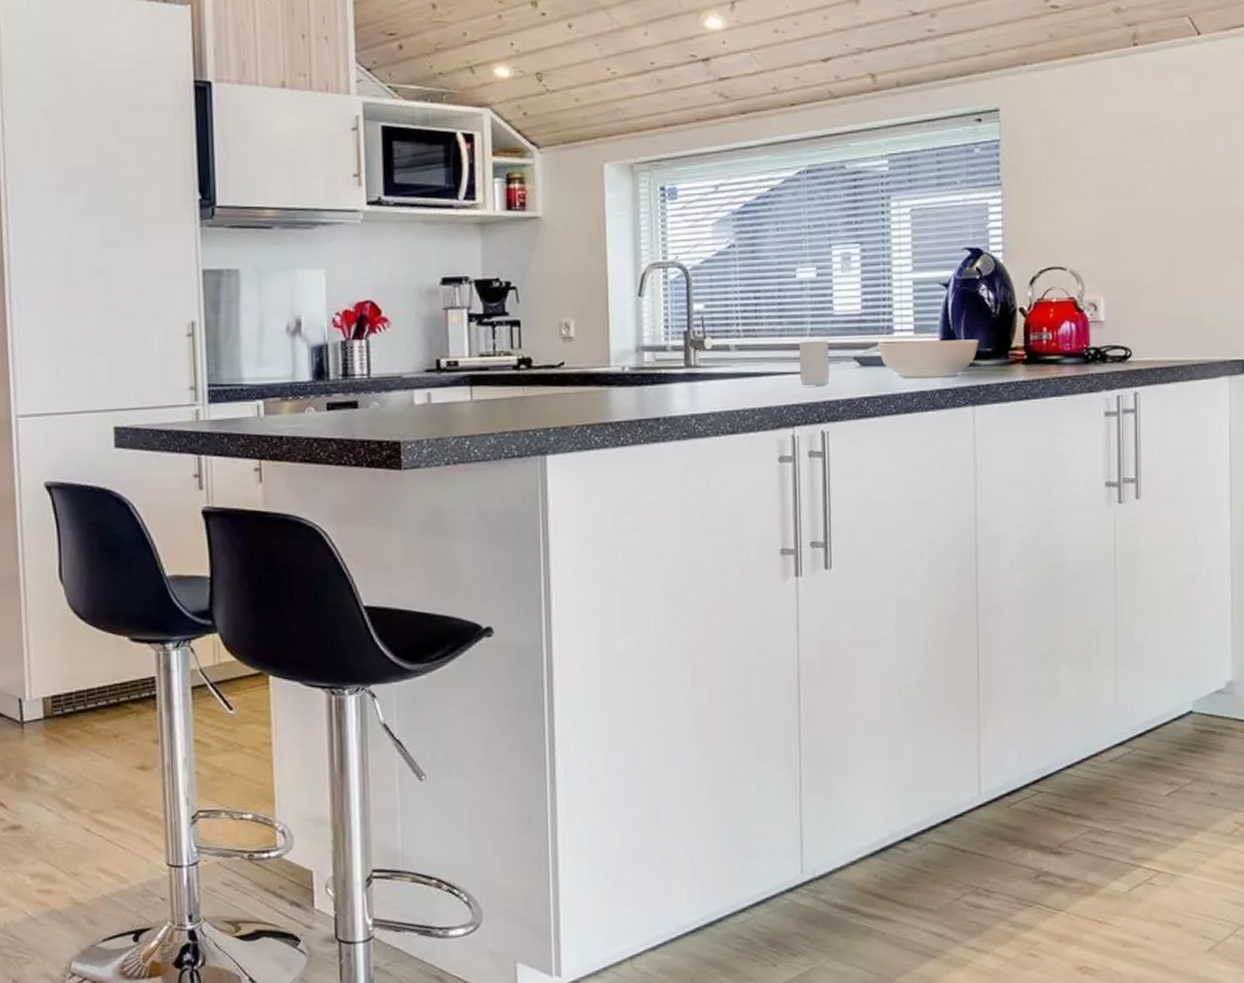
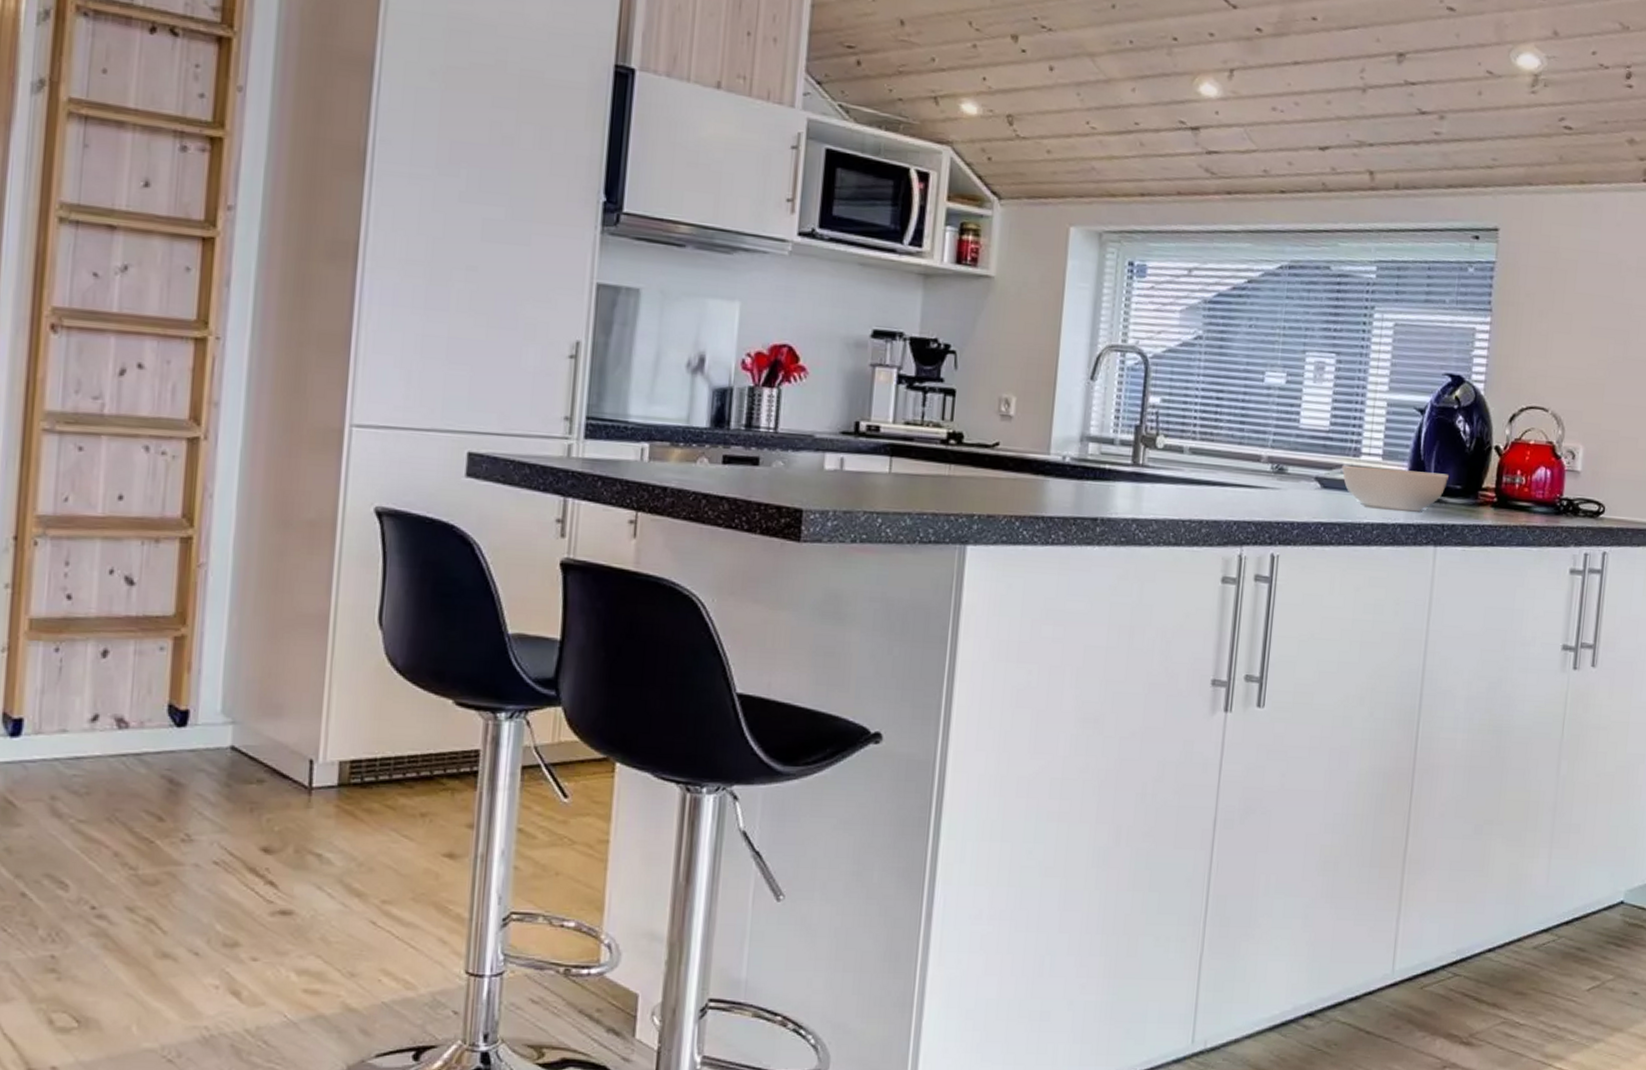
cup: present [798,341,830,388] -> none [1255,453,1291,506]

